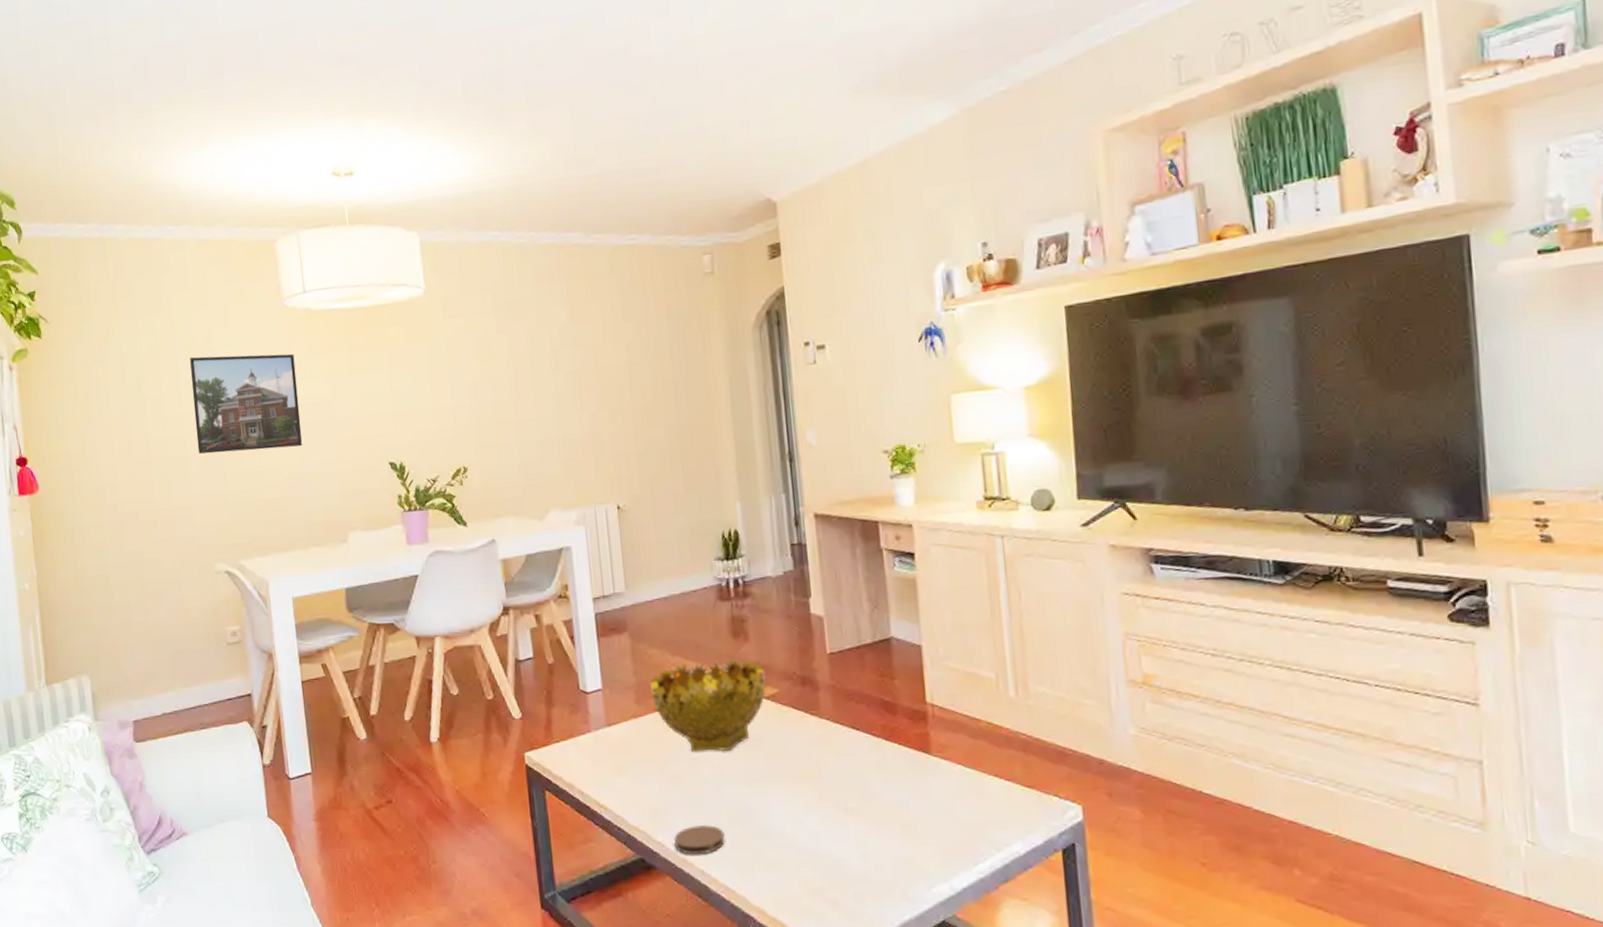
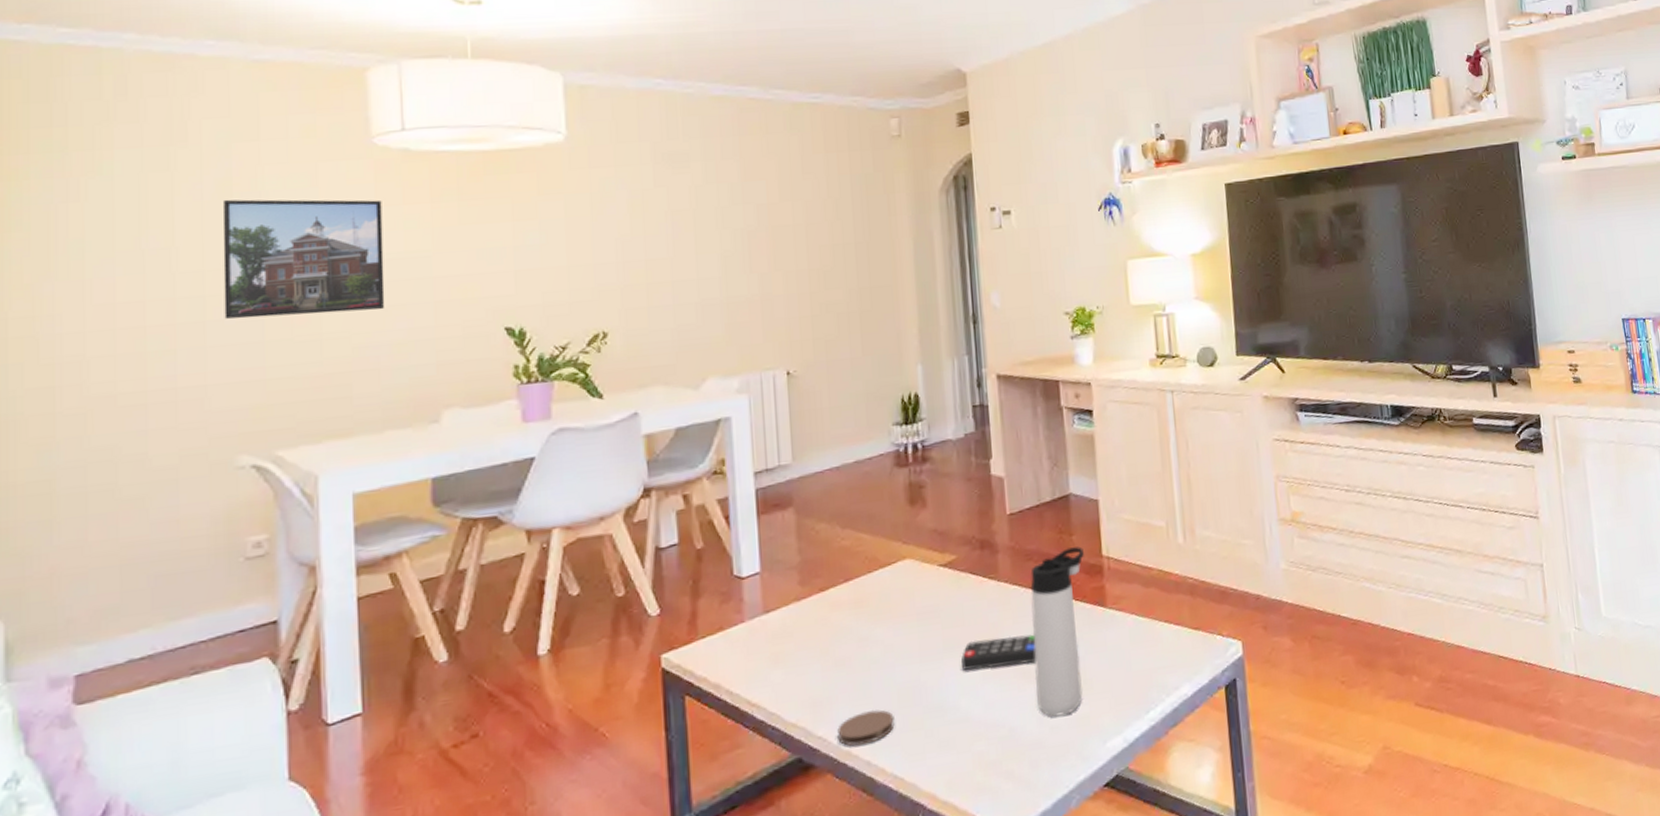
decorative bowl: present [649,659,766,752] -> none [816,527,944,632]
remote control: none [786,772,859,801] -> present [961,634,1036,670]
thermos bottle: none [852,691,907,855] -> present [1030,546,1084,717]

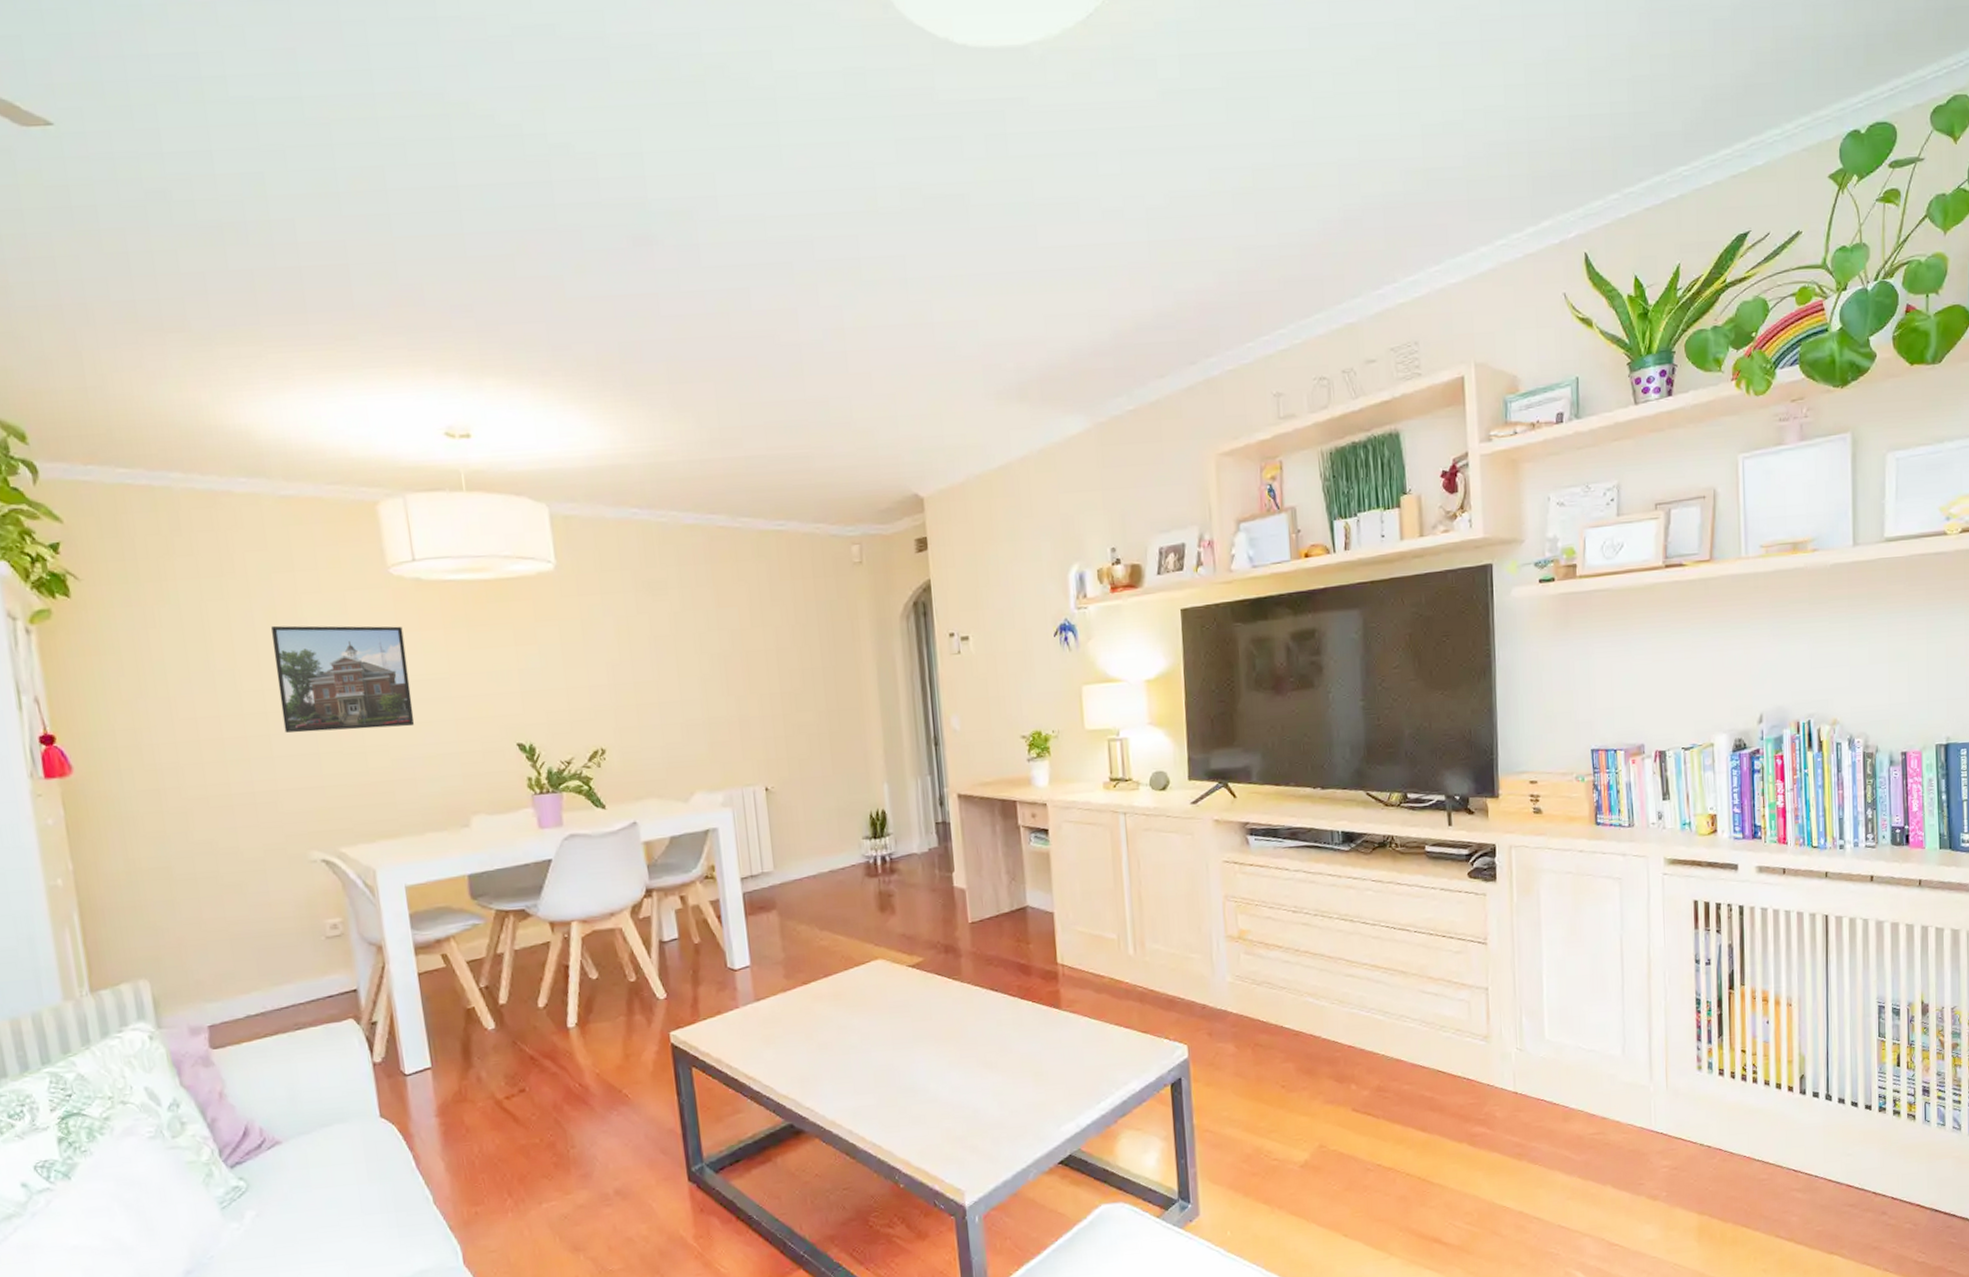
coaster: present [837,709,895,747] -> none [823,1087,872,1117]
remote control: present [961,634,1036,670] -> none [929,1030,997,1059]
thermos bottle: present [1030,546,1084,717] -> none [991,954,1040,1102]

